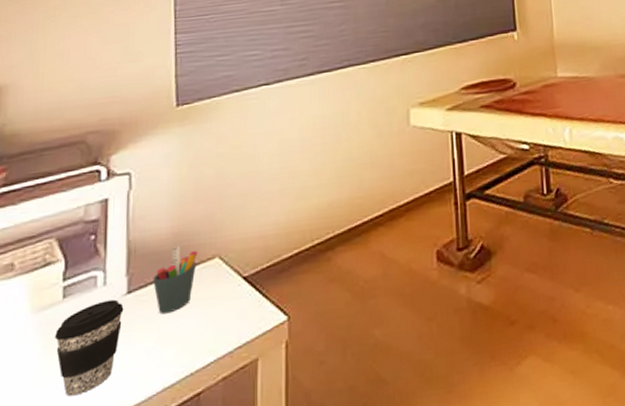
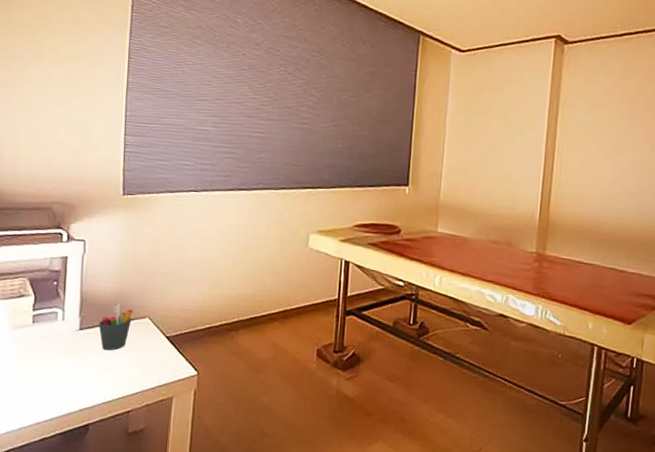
coffee cup: present [55,299,124,397] -> none [26,331,77,393]

